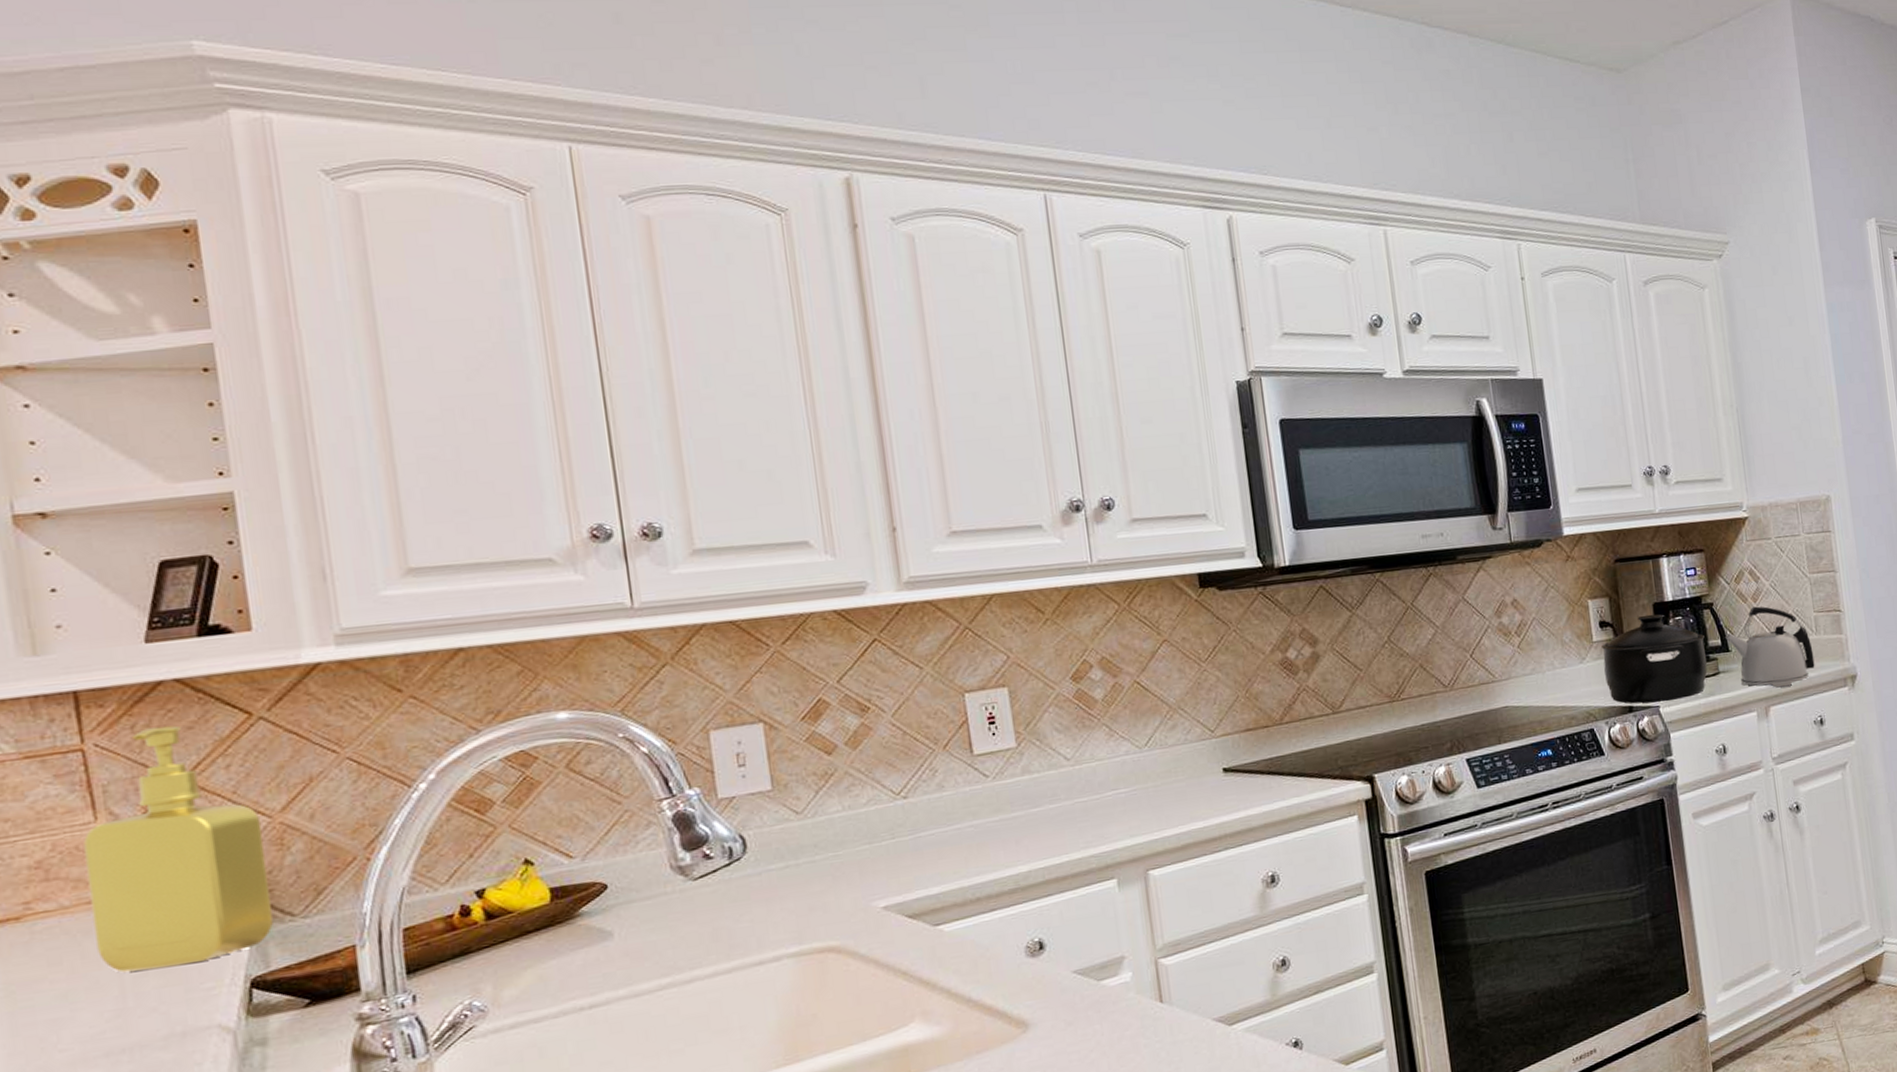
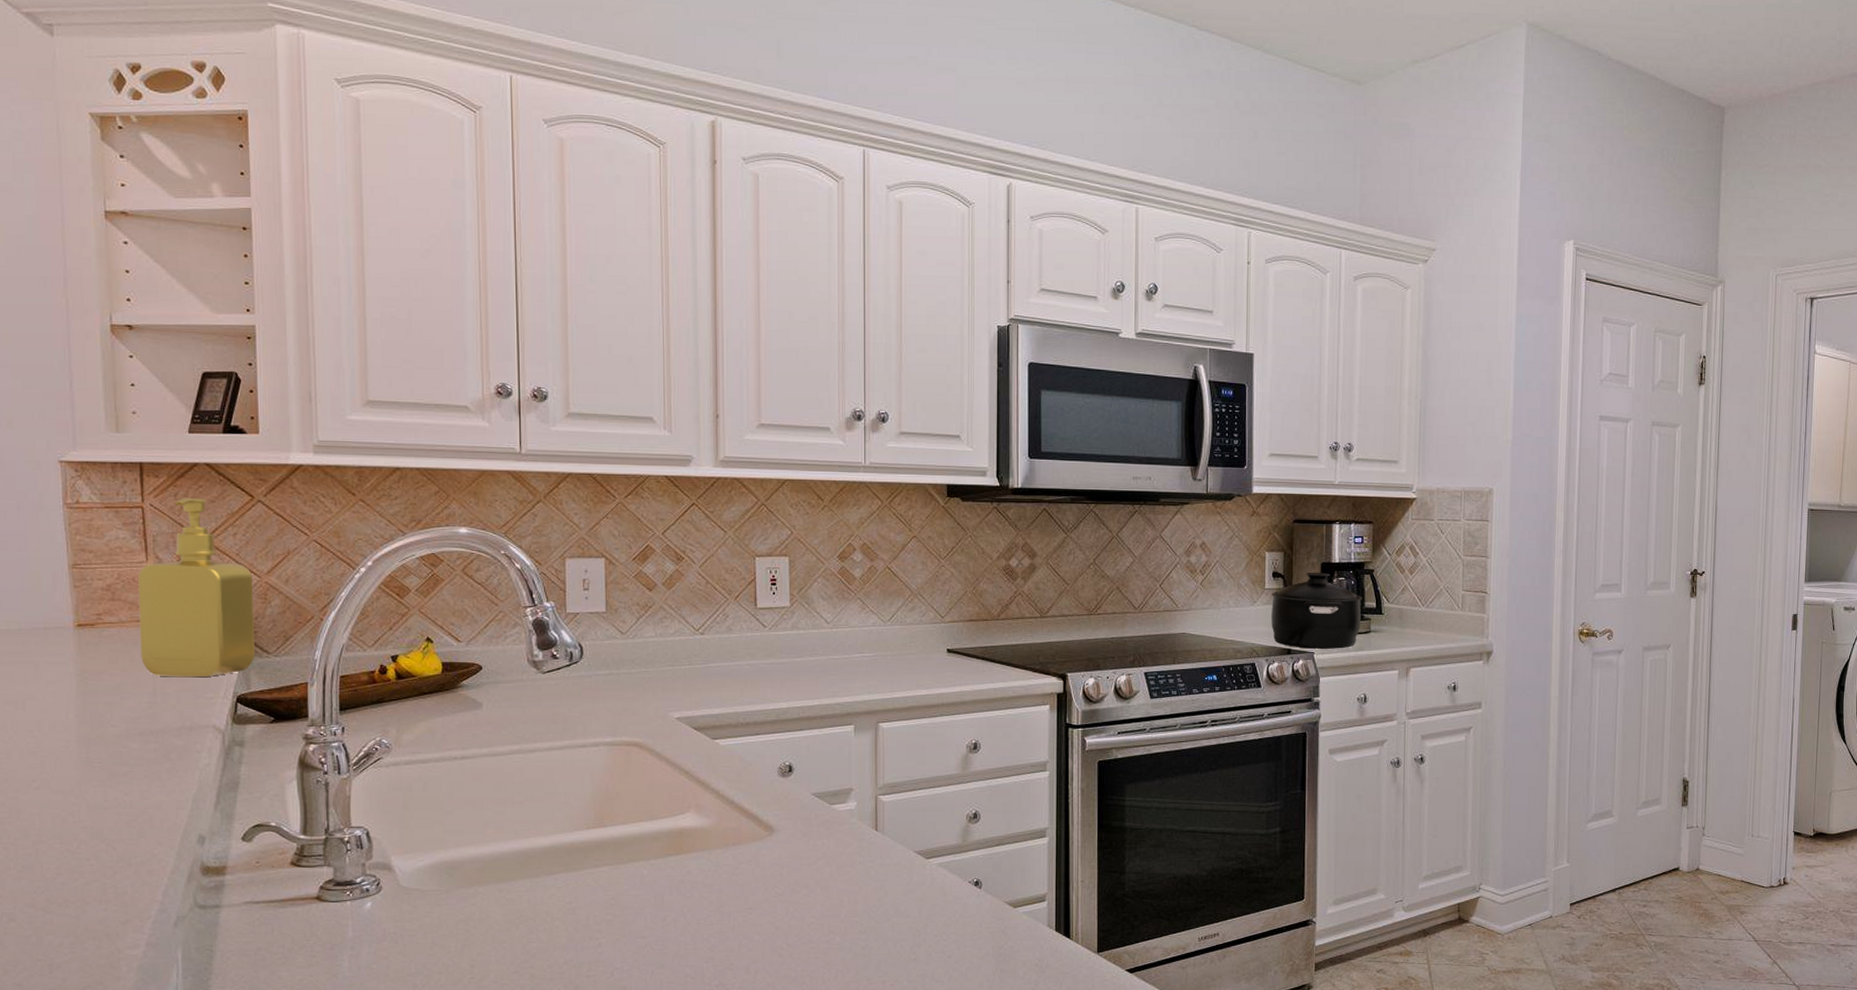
kettle: present [1725,606,1815,688] -> none [1380,578,1457,652]

